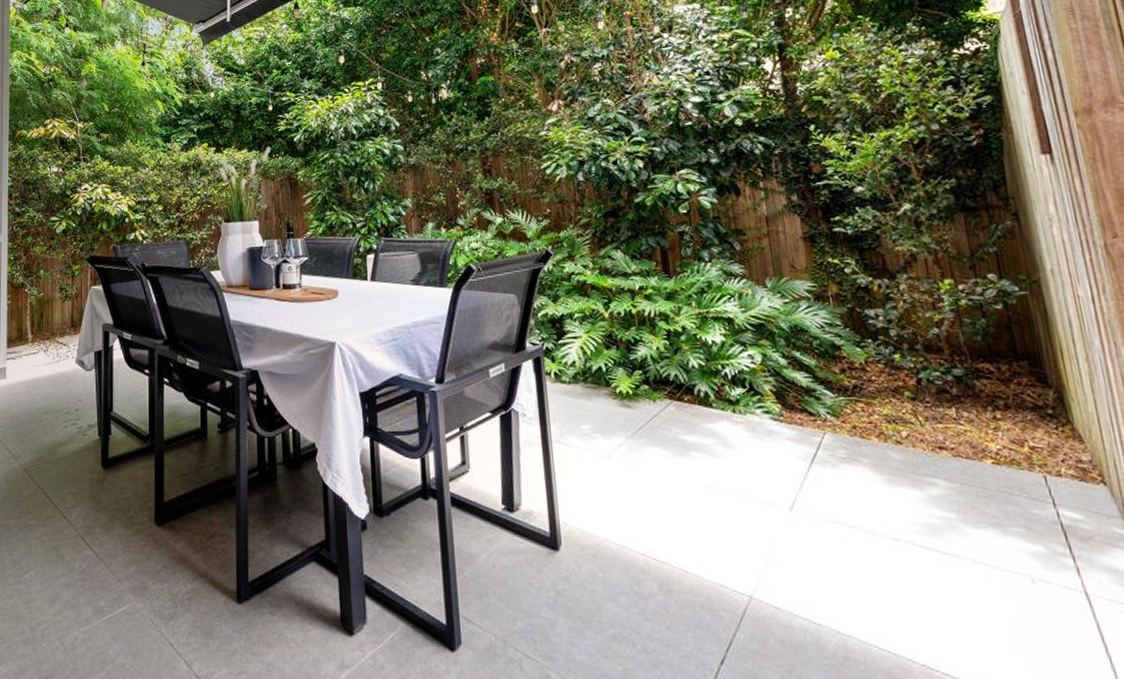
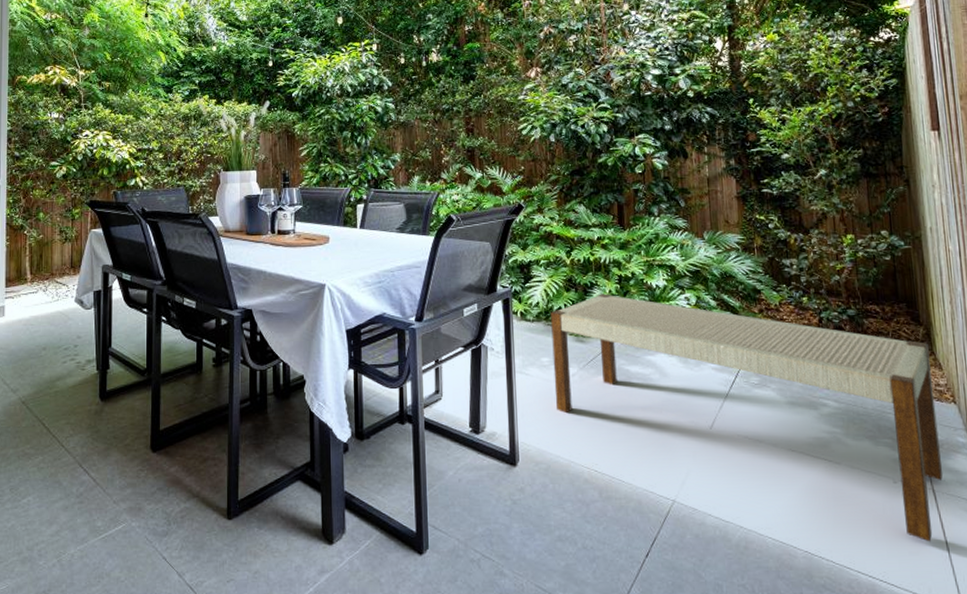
bench: none [589,351,1098,660] -> present [551,293,943,542]

